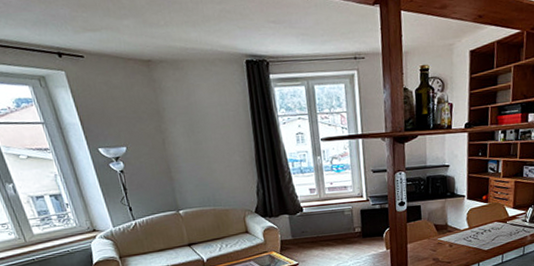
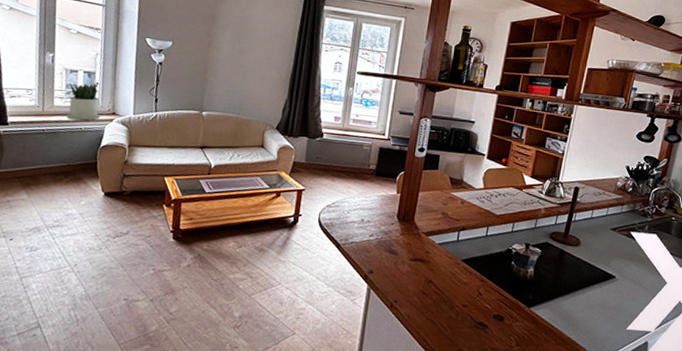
planter: none [40,205,83,245] -> present [66,82,101,121]

